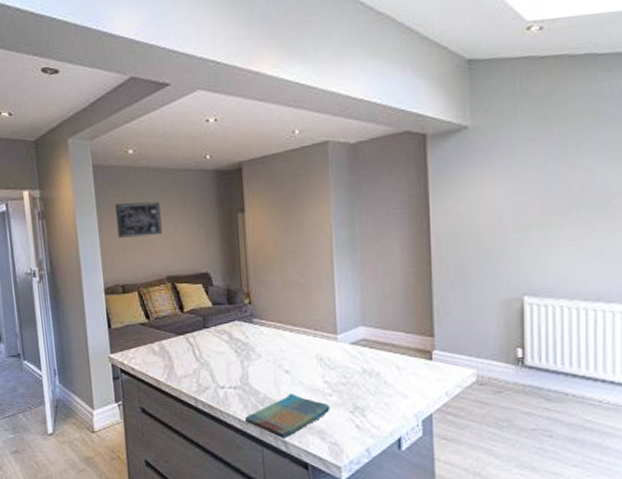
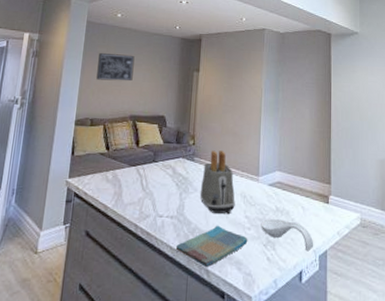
toaster: none [265,308,310,380] -> present [200,150,235,214]
spoon rest: none [344,382,415,416] -> present [261,219,314,252]

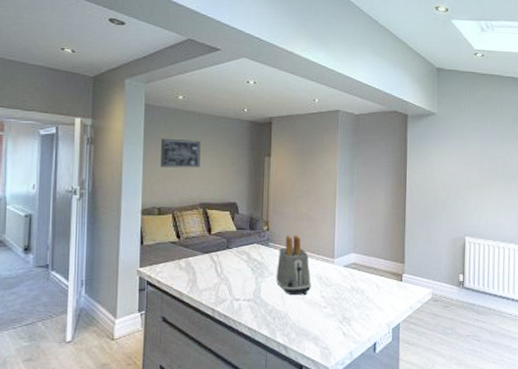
dish towel: present [175,225,248,268] -> none [253,305,324,345]
spoon rest: present [261,219,314,252] -> none [336,298,388,325]

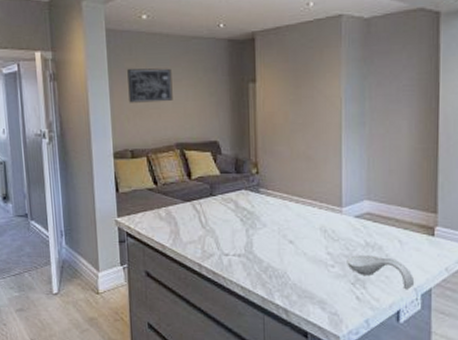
toaster: present [276,235,311,295] -> none [270,179,314,250]
spoon rest: none [336,298,388,325] -> present [347,255,415,290]

